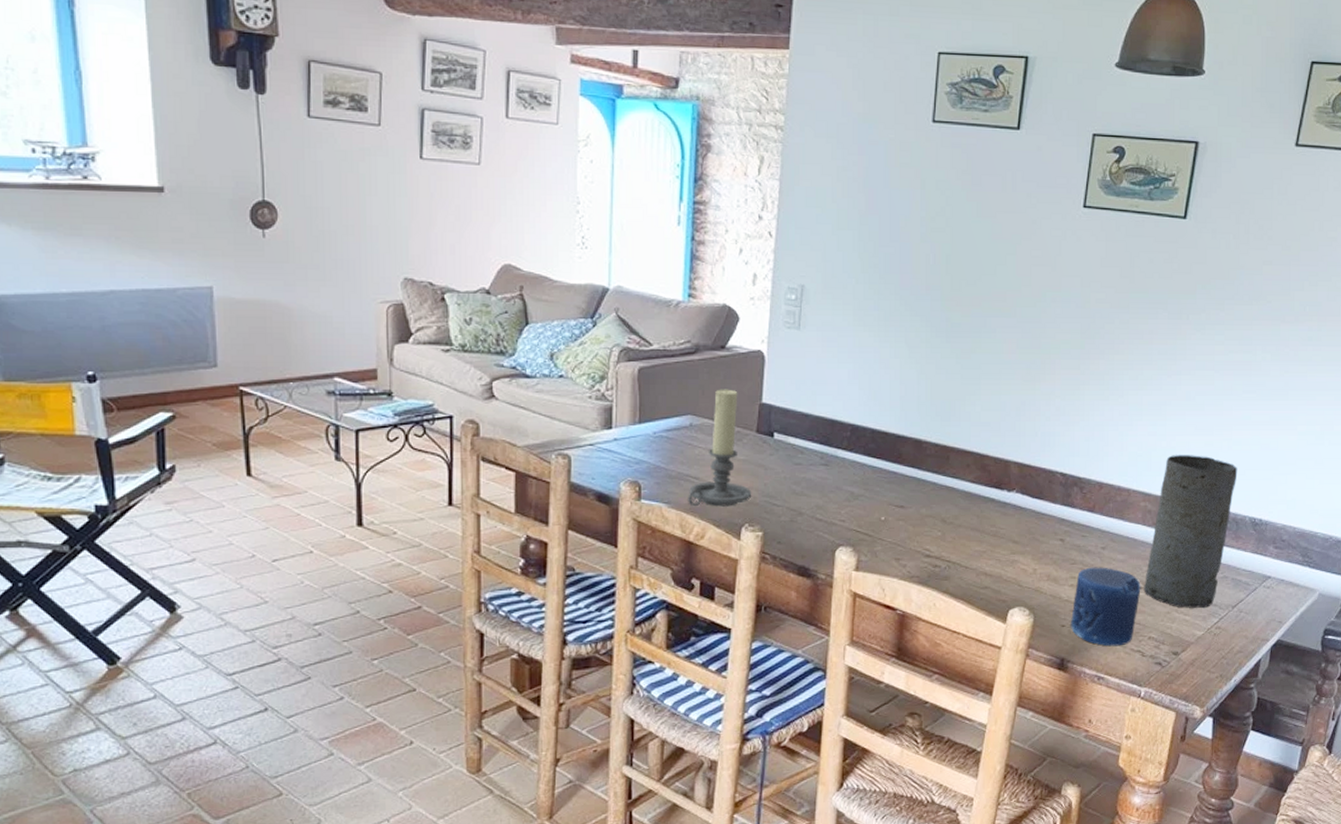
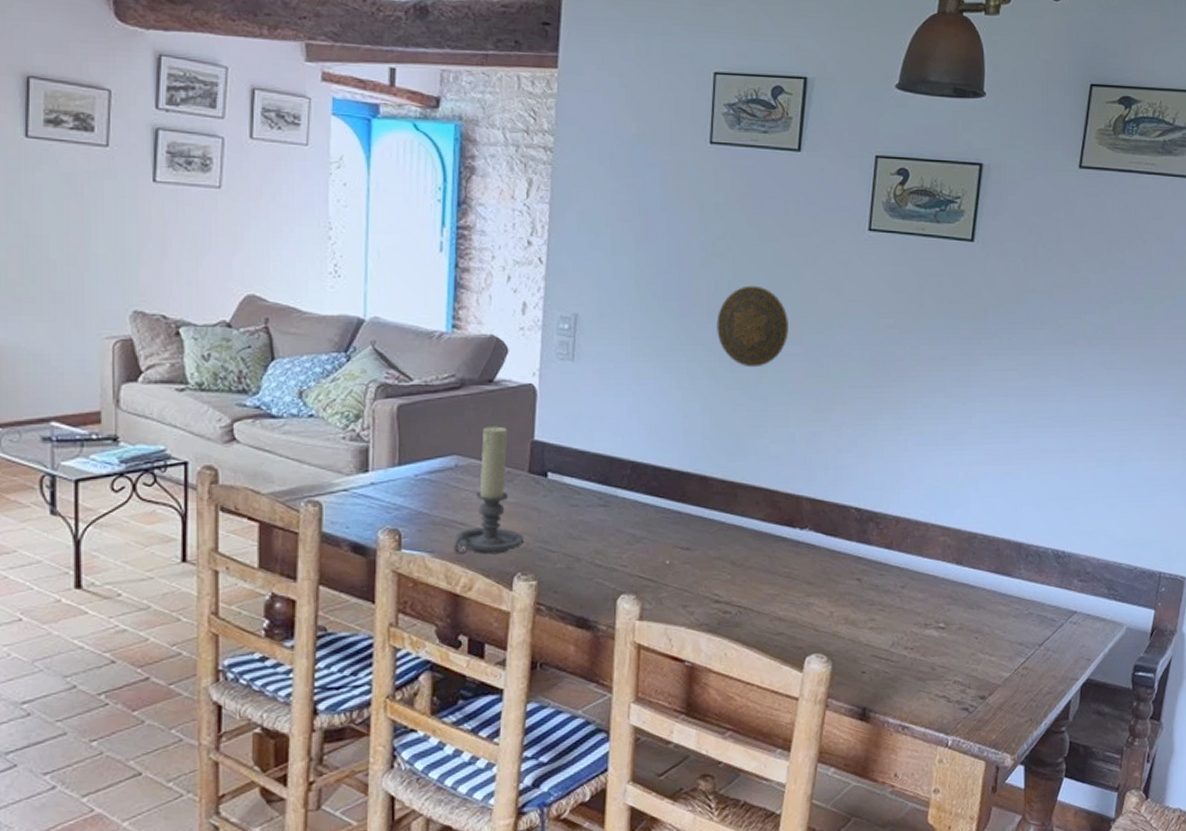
decorative plate: none [934,260,1003,338] -> present [716,285,789,368]
candle: present [1070,567,1141,647] -> none [871,607,944,693]
vase: present [1143,455,1238,608] -> none [946,485,1038,648]

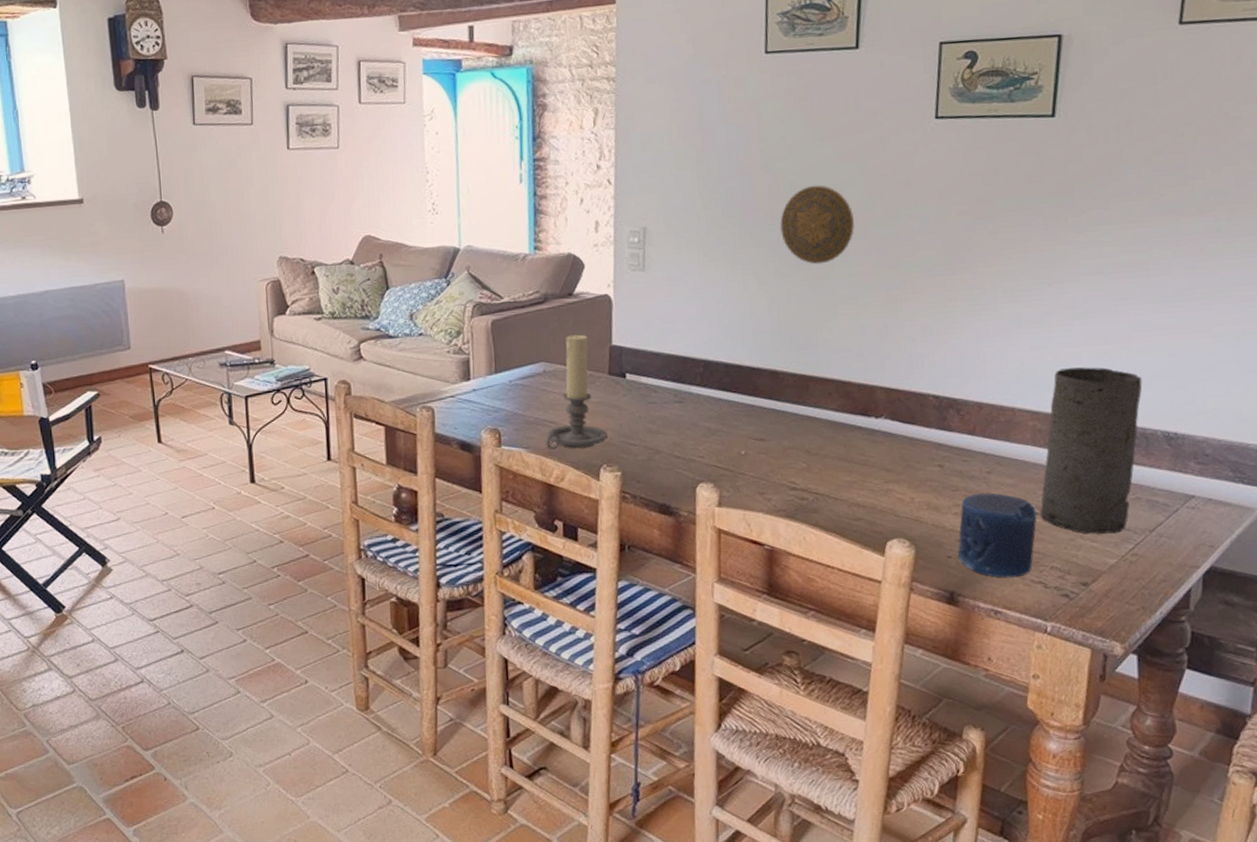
candle: none [871,607,944,693] -> present [957,492,1037,578]
vase: none [946,485,1038,648] -> present [1039,367,1143,534]

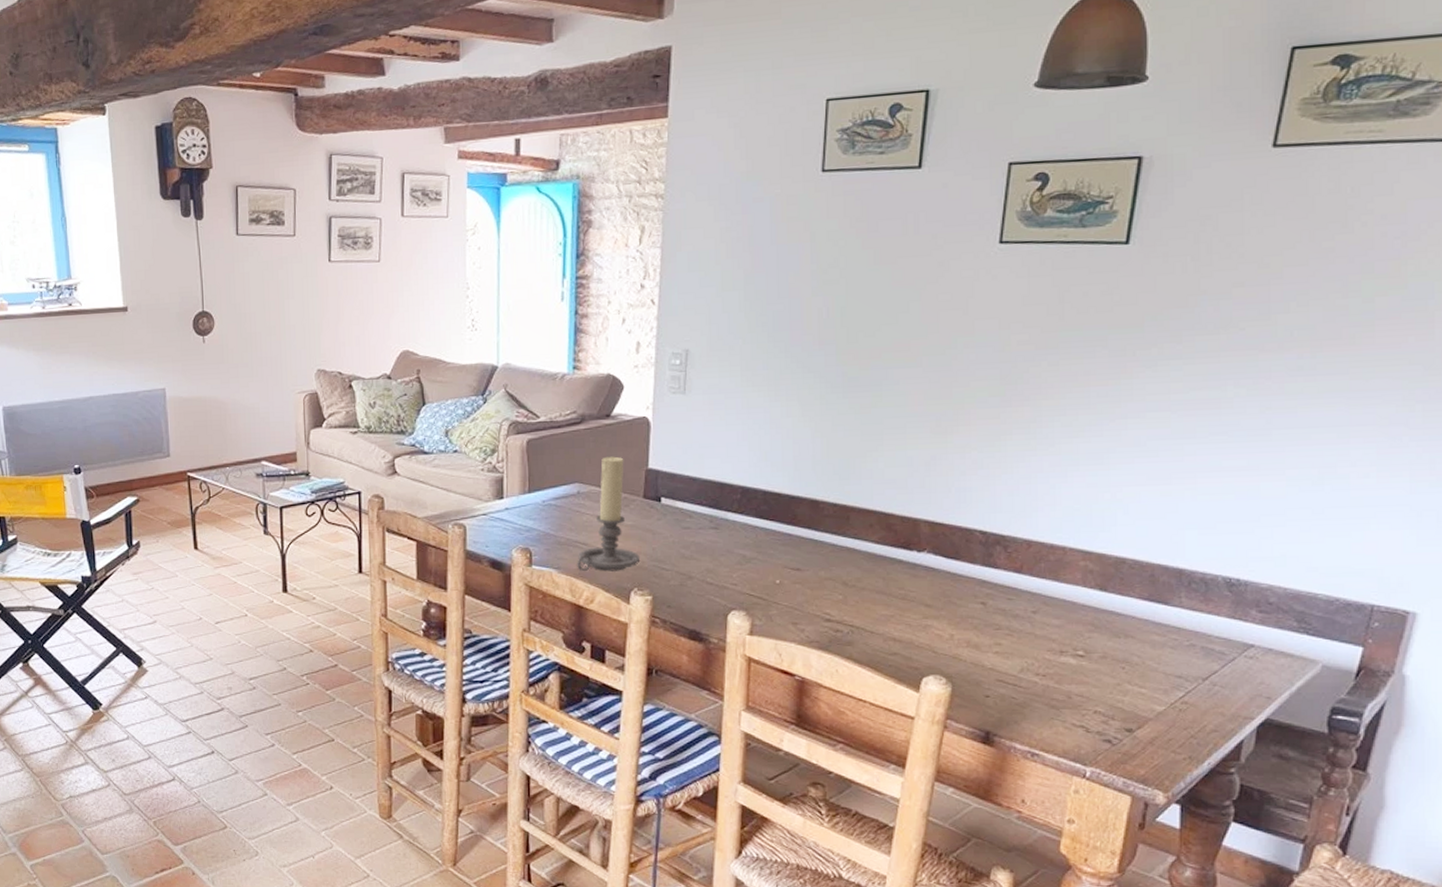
decorative plate: present [780,185,854,265] -> none [828,310,906,393]
candle: present [957,492,1037,578] -> none [995,633,1083,720]
vase: present [1039,367,1143,534] -> none [1086,507,1205,680]

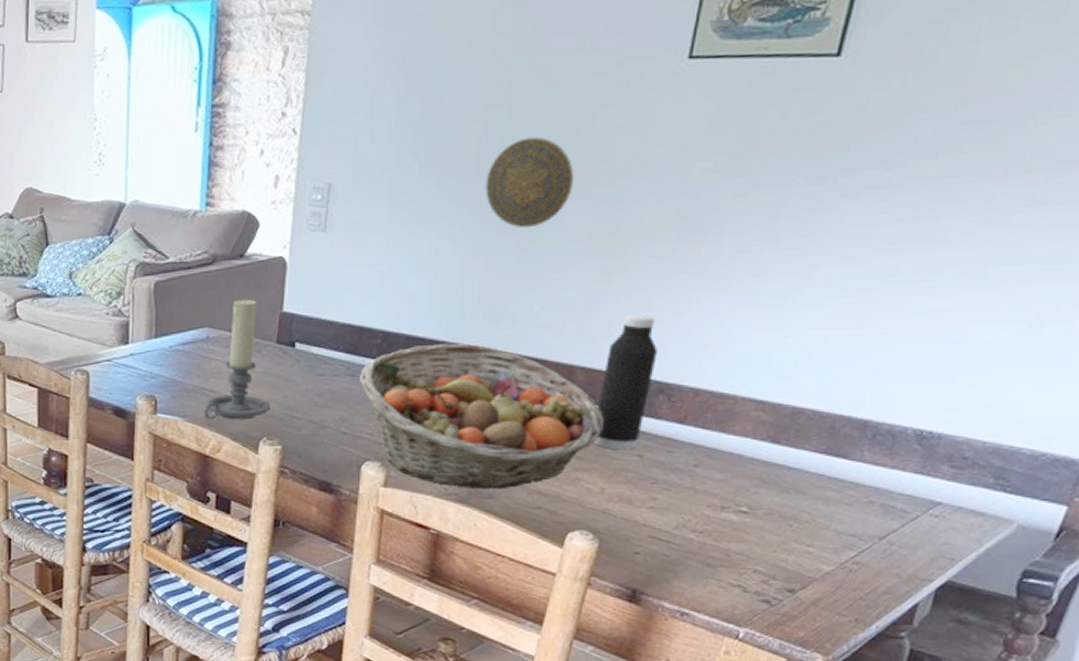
fruit basket: none [722,498,949,637] -> present [360,343,604,490]
decorative plate: none [828,310,906,393] -> present [485,137,574,229]
water bottle: none [939,471,992,598] -> present [592,314,658,450]

